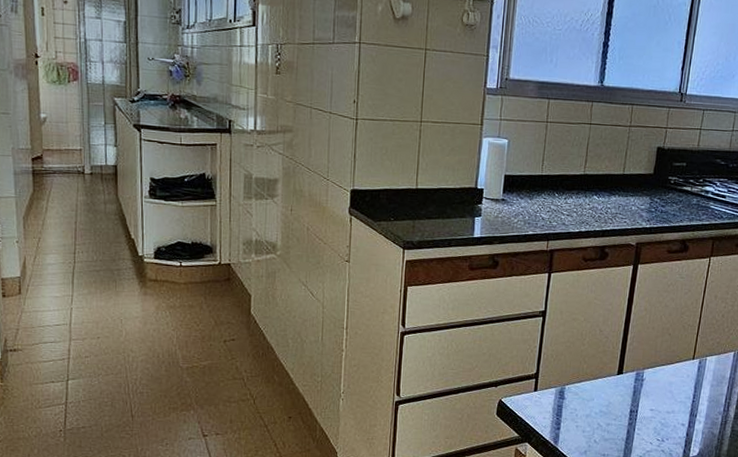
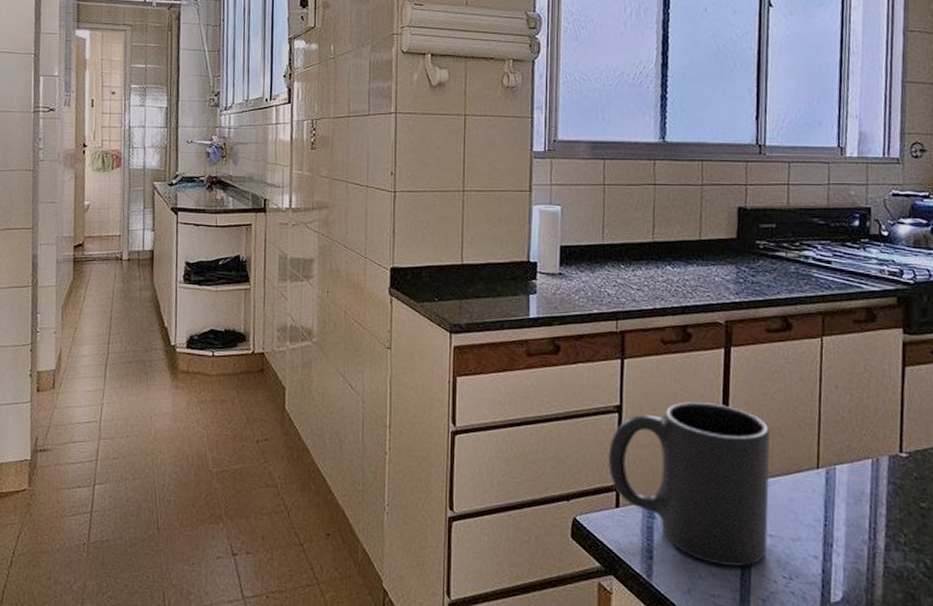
mug: none [531,308,661,433] -> present [608,402,771,566]

